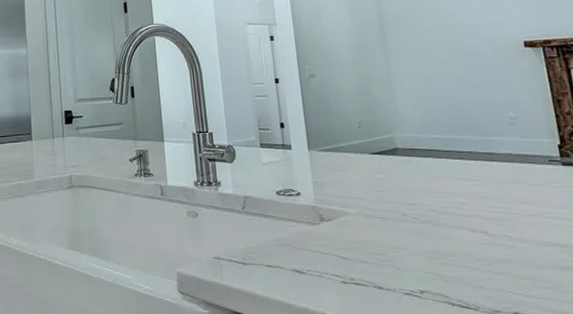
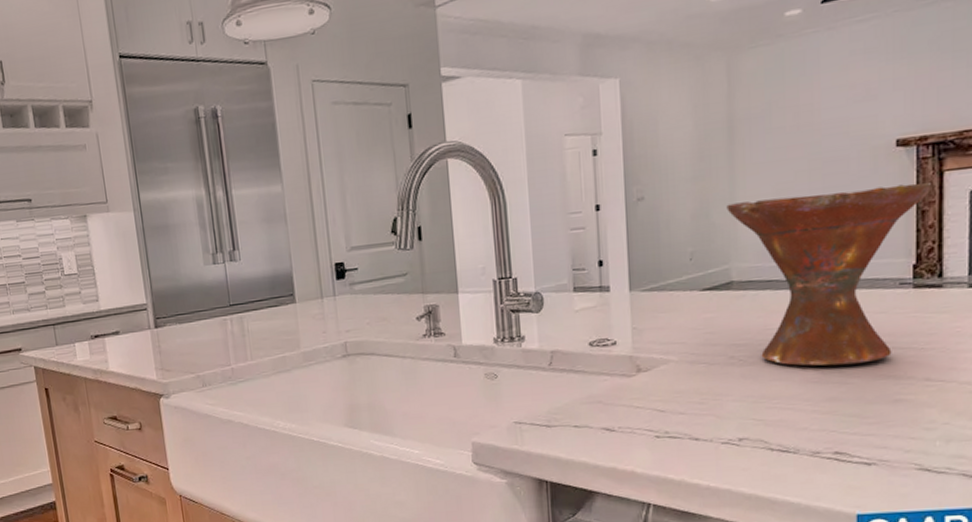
bowl: none [385,76,562,230] -> present [726,181,931,366]

